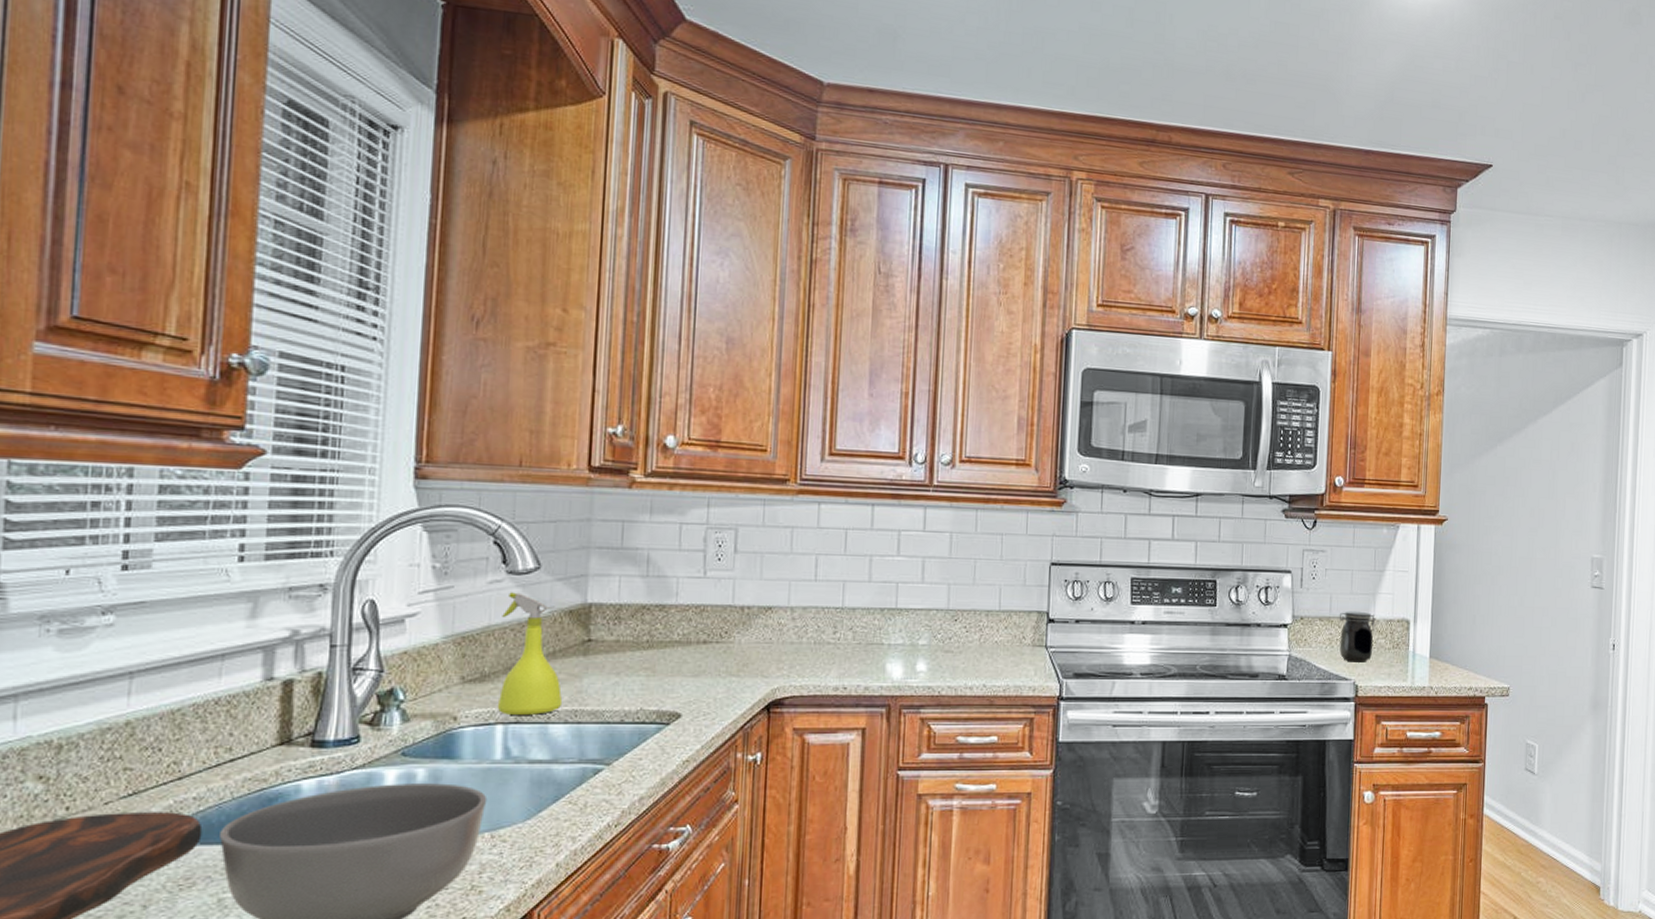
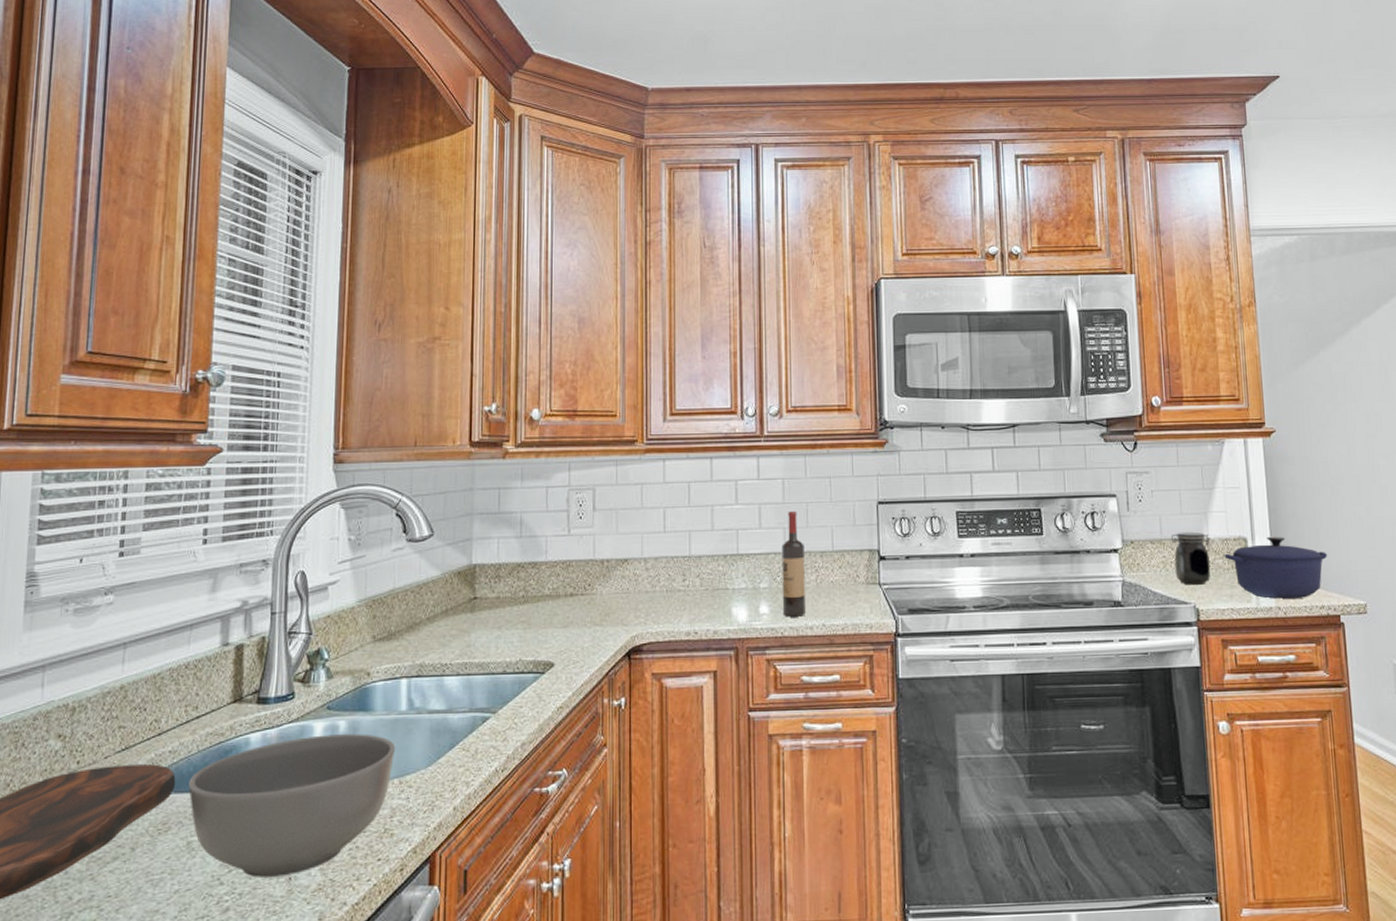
spray bottle: present [497,592,563,716] -> none [401,558,455,670]
wine bottle: none [941,566,969,676] -> present [782,510,807,617]
cooking pot: none [1387,619,1481,679] -> present [1224,536,1328,599]

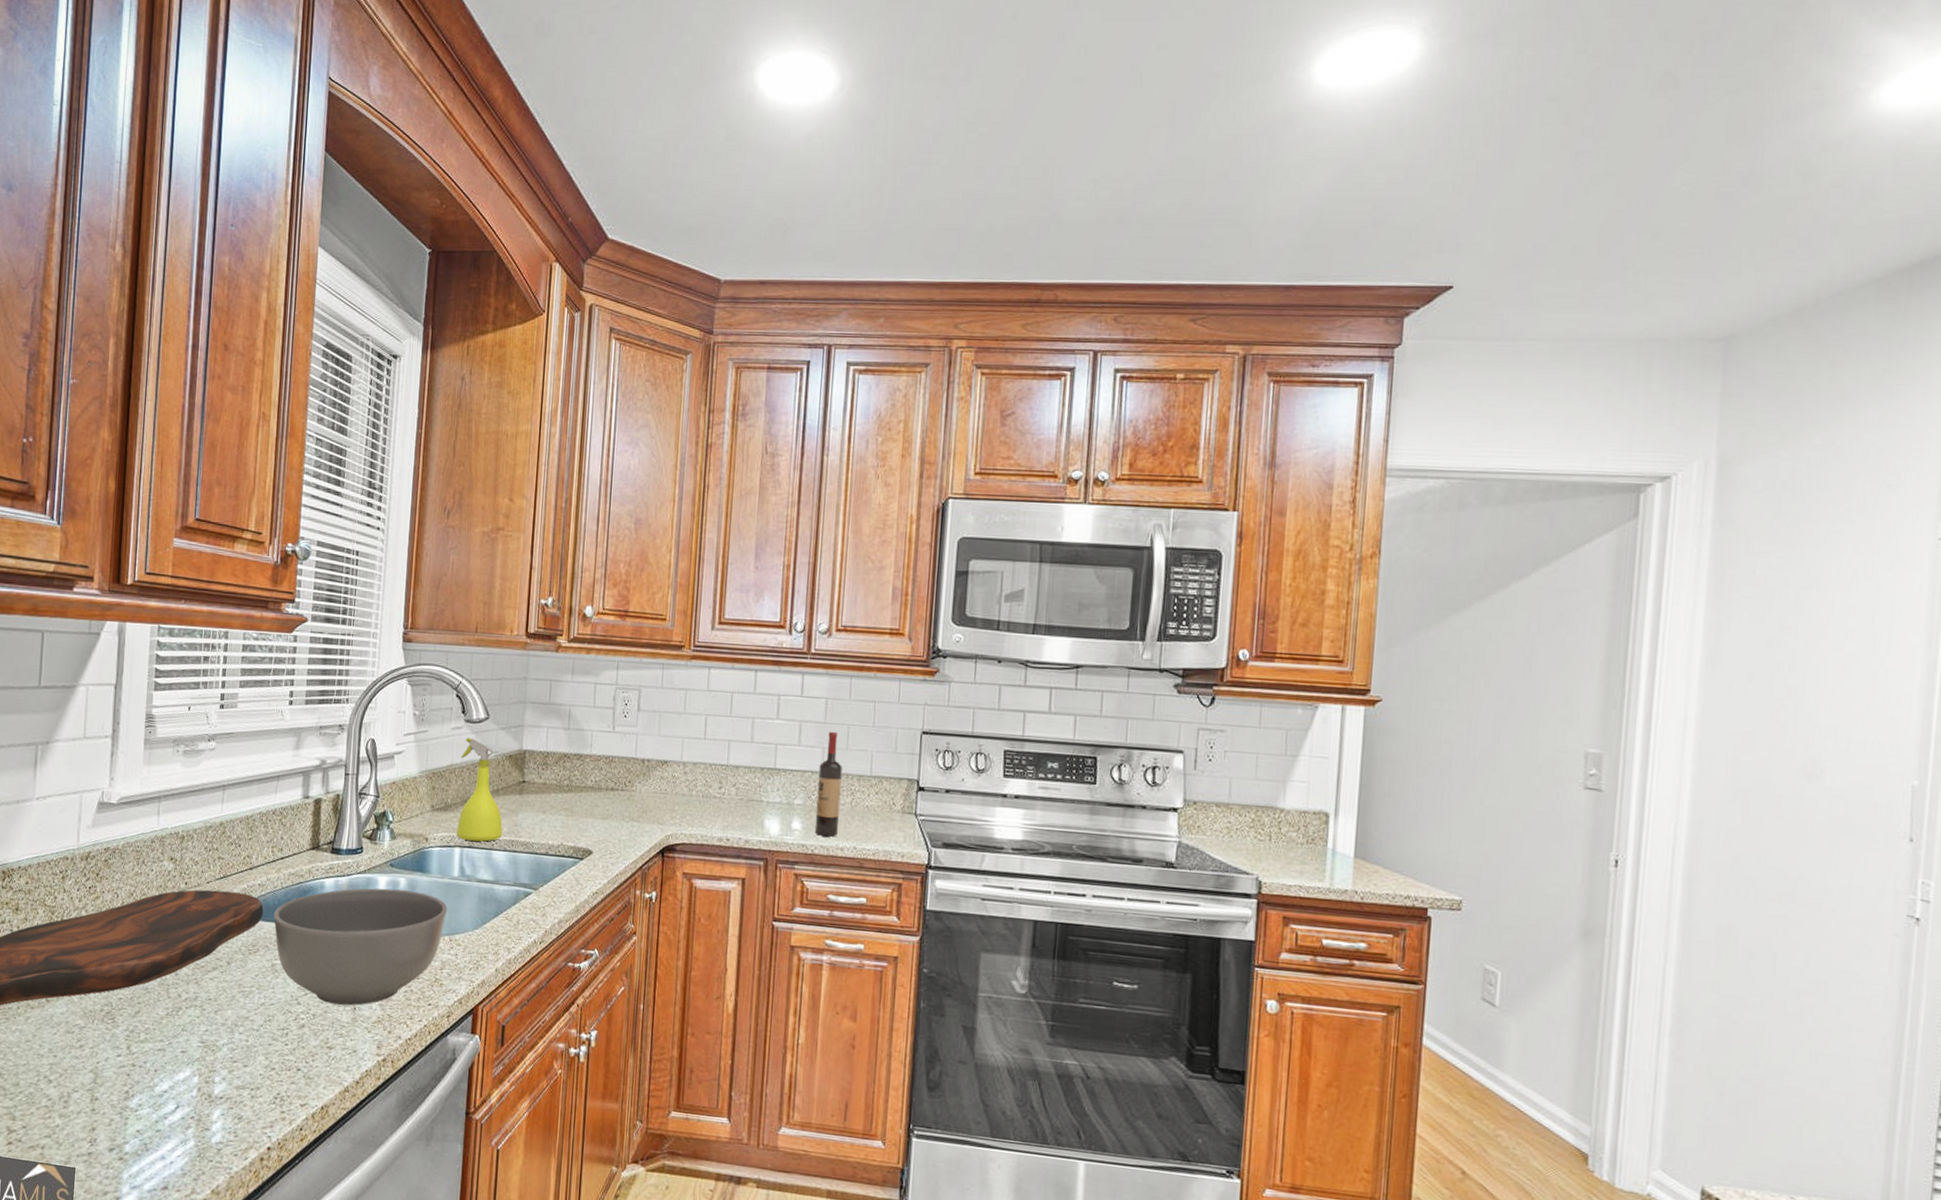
spray bottle: none [401,558,455,670] -> present [456,737,503,842]
jar: present [1170,531,1211,585] -> none [1239,798,1286,857]
cooking pot: present [1224,536,1328,599] -> none [1299,814,1424,885]

